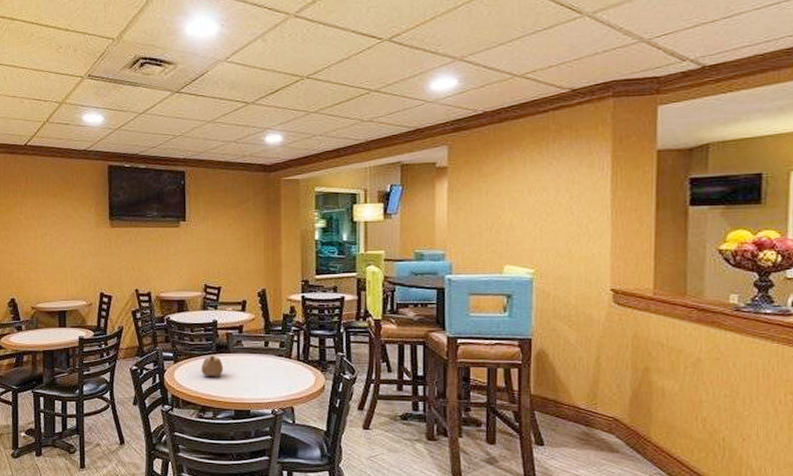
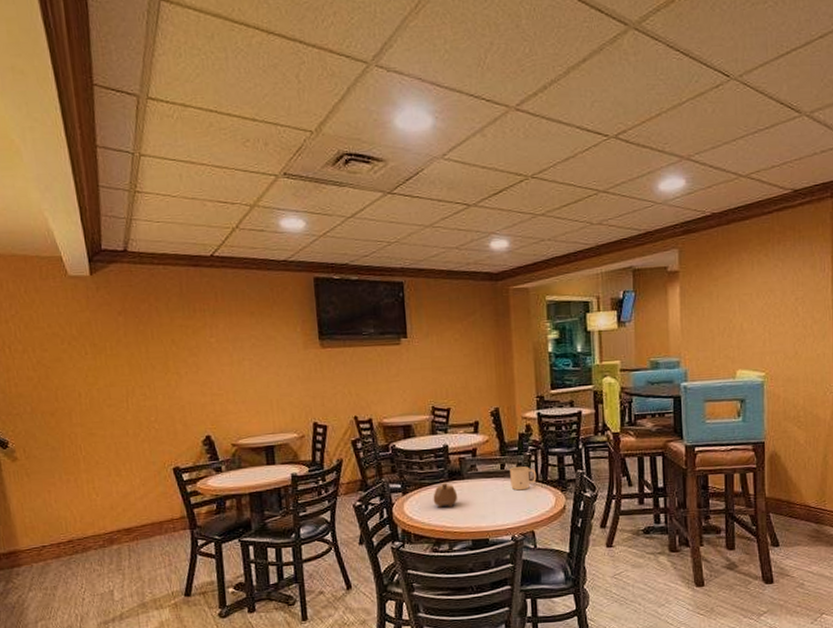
mug: none [273,345,298,368] -> present [510,466,537,491]

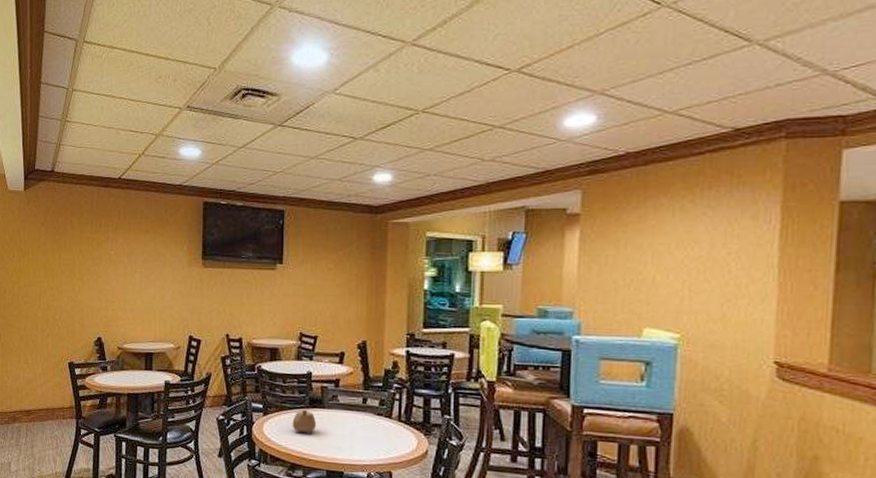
mug: present [510,466,537,491] -> none [371,403,400,428]

